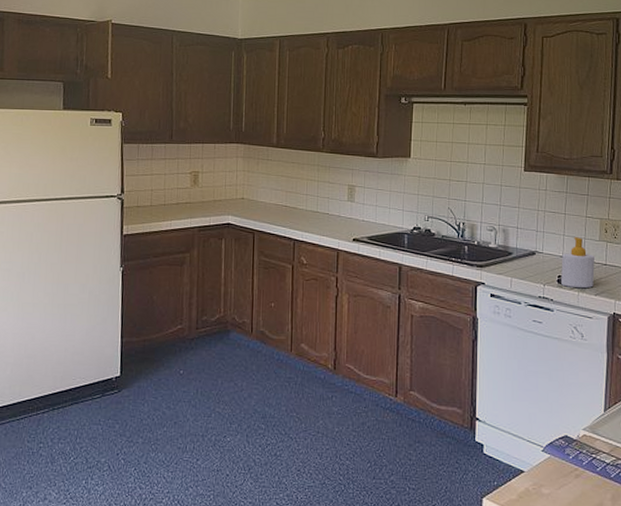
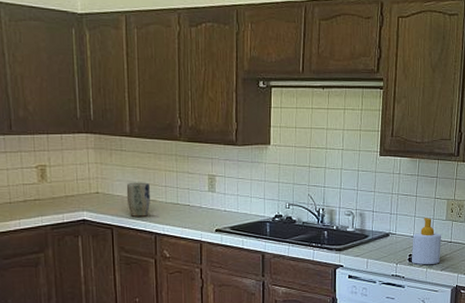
plant pot: none [269,189,292,223] -> present [126,182,150,217]

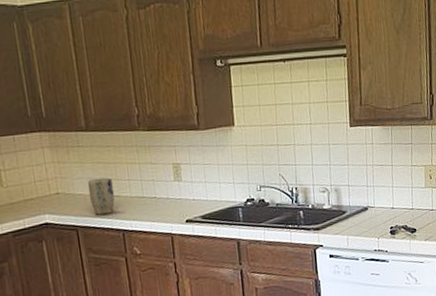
soap bottle: present [412,218,441,265] -> none [392,187,423,237]

